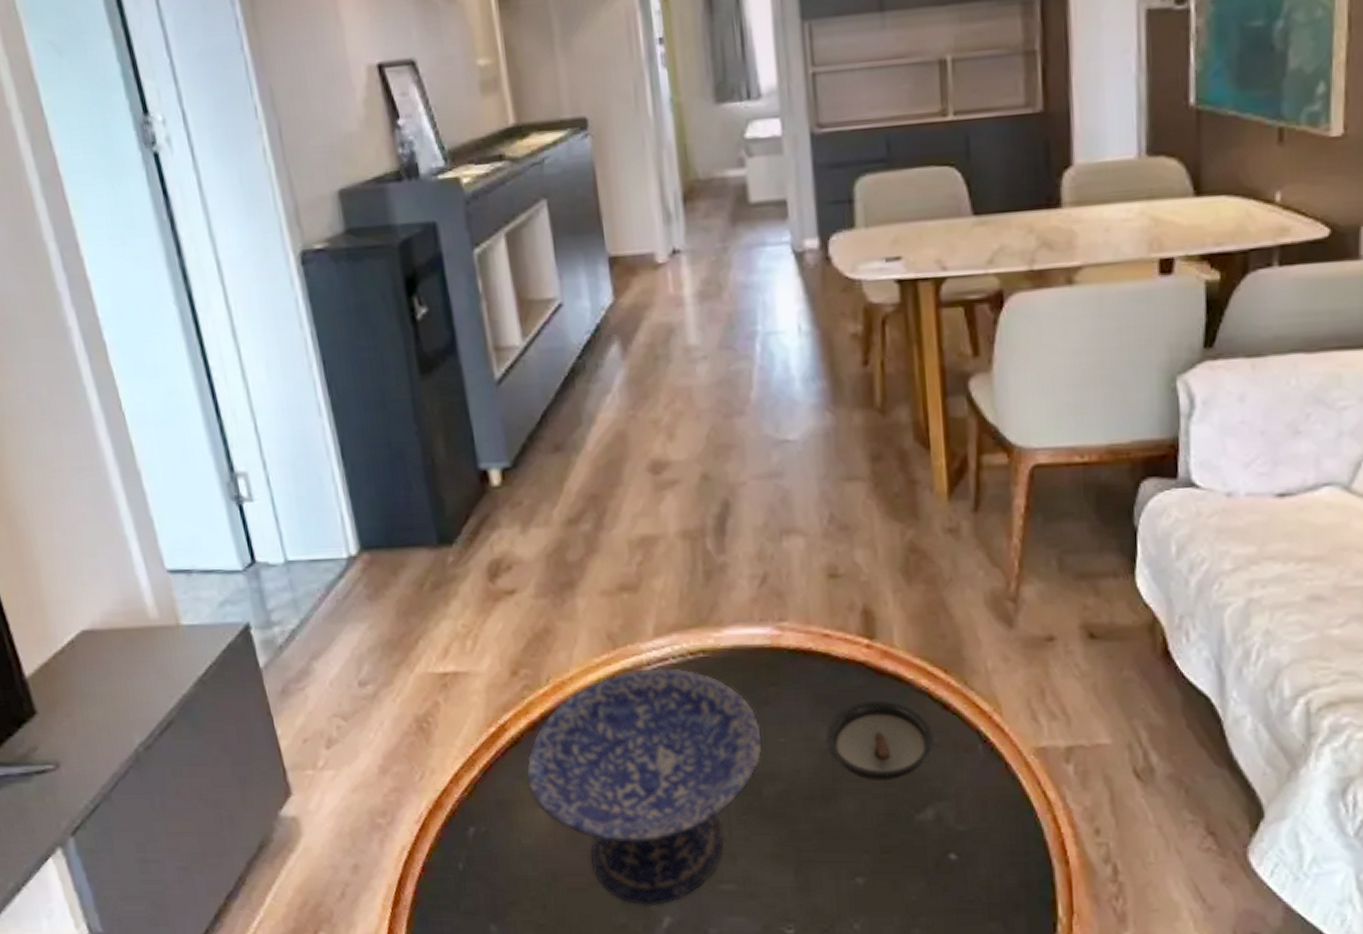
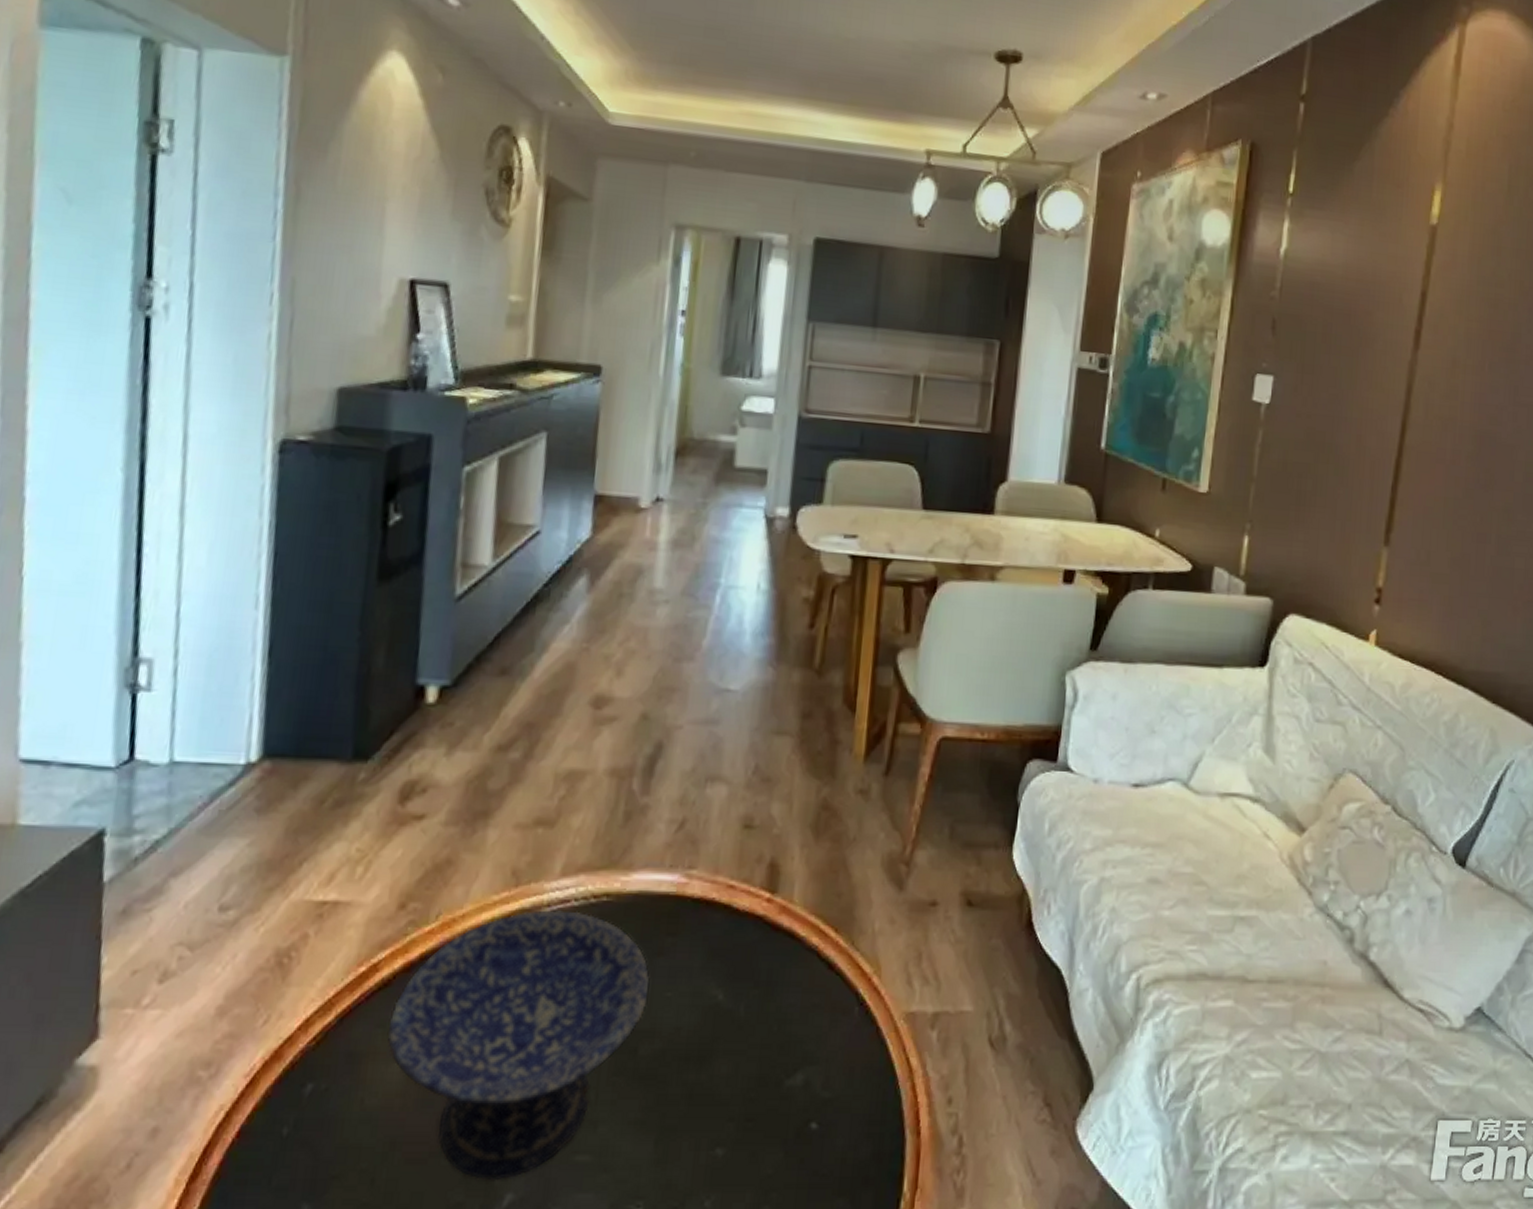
saucer: present [826,700,934,782] -> none [712,957,815,1043]

